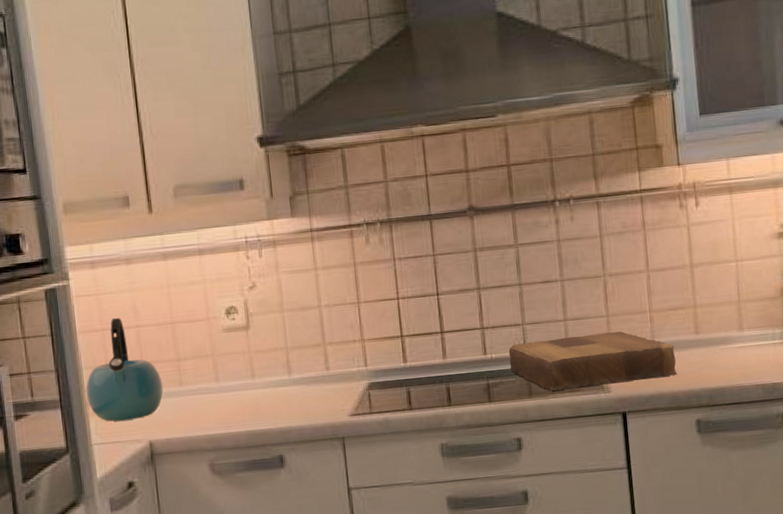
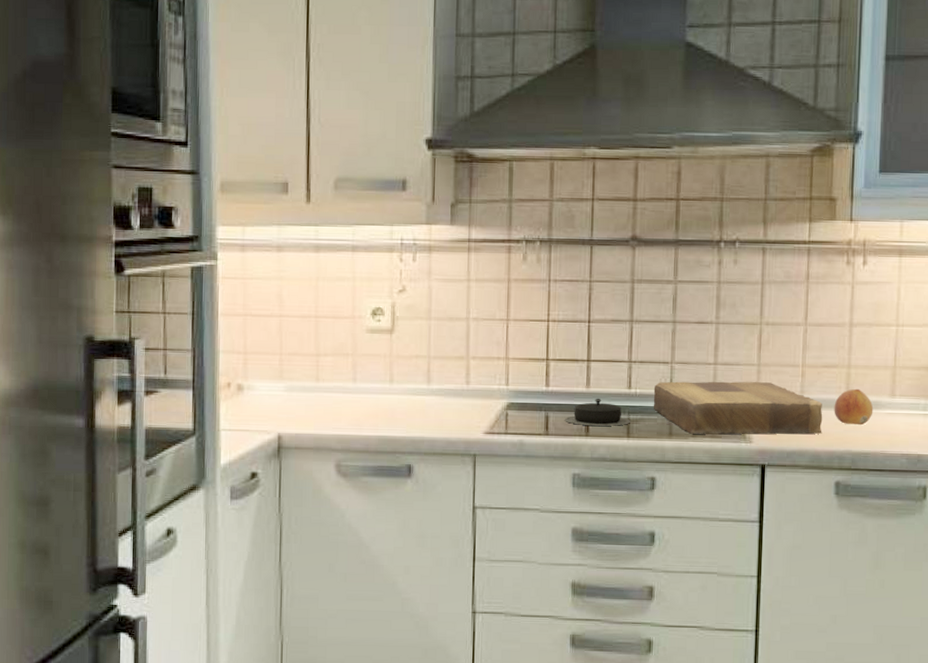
kettle: present [86,317,164,422] -> none [220,304,299,410]
cooking pot: none [426,367,490,396] -> present [565,398,630,426]
fruit: none [685,326,724,363] -> present [834,388,874,426]

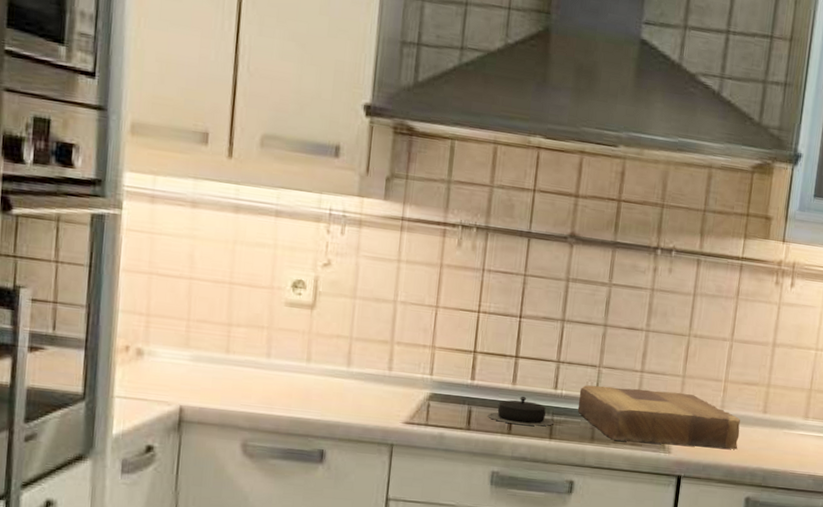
fruit: present [834,388,874,426] -> none [750,407,788,445]

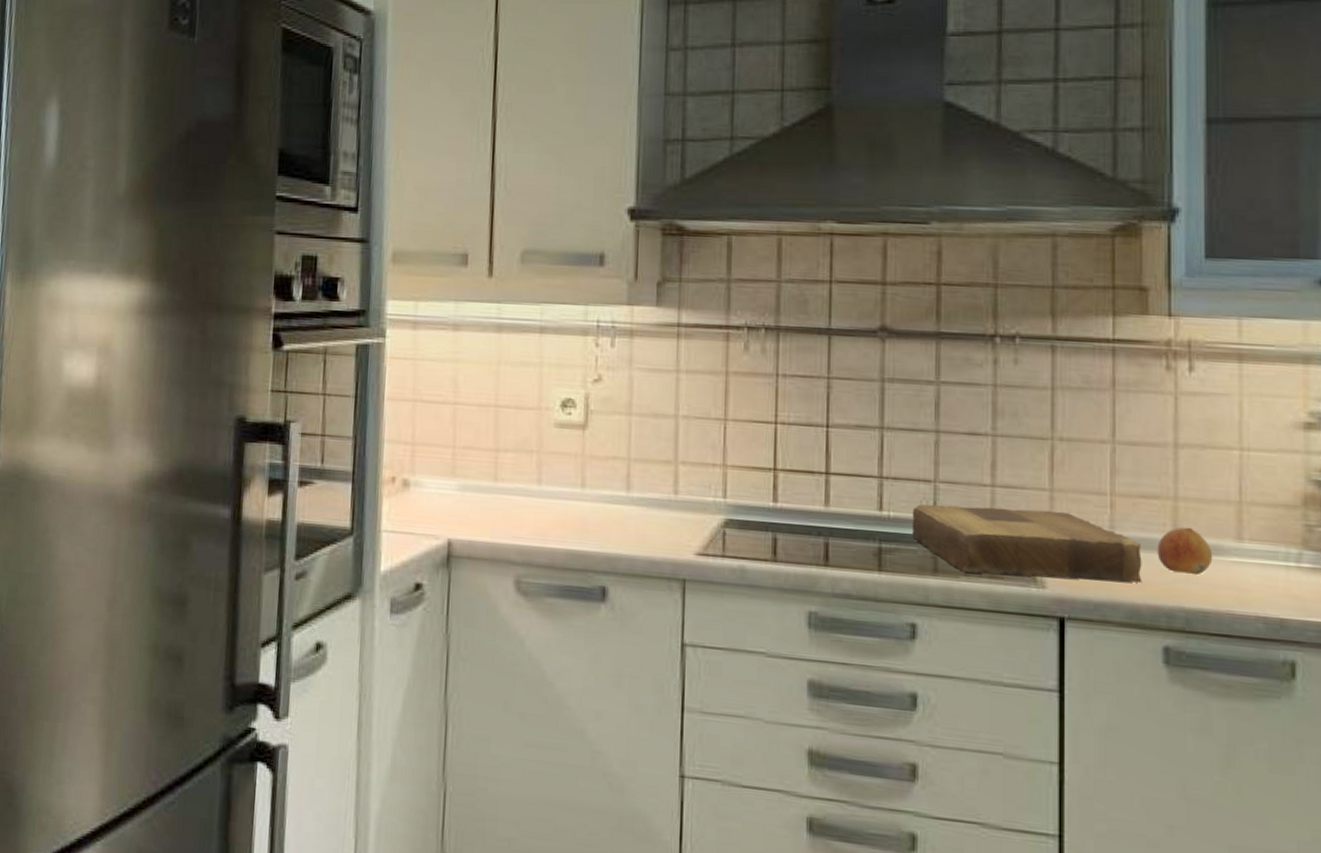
cooking pot: present [488,396,554,426] -> none [798,519,882,556]
fruit: none [750,407,788,445] -> present [1157,527,1213,576]

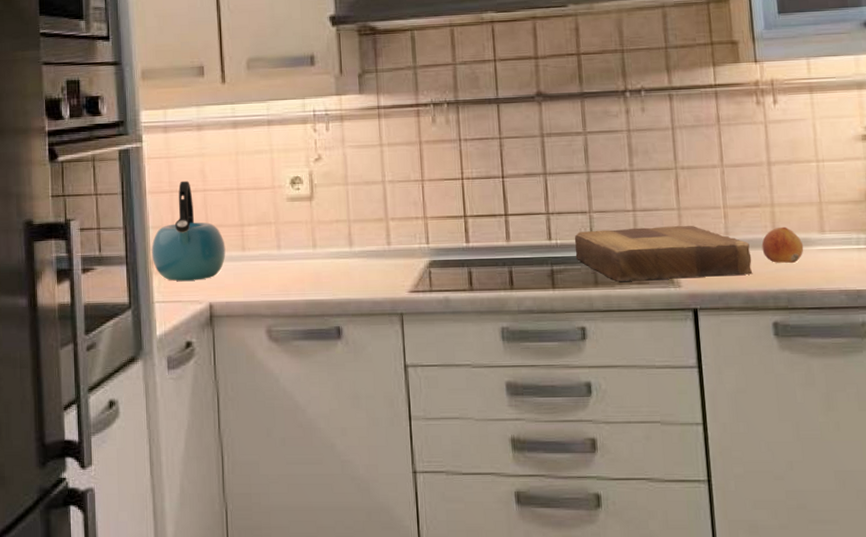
kettle: none [383,389,474,511] -> present [151,180,226,281]

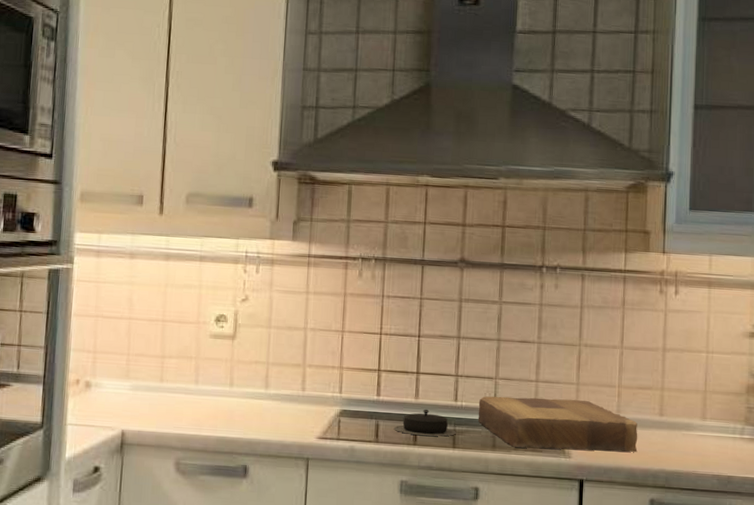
kettle: present [151,180,226,281] -> none [69,306,144,407]
cooking pot: none [488,251,554,279] -> present [394,409,456,437]
fruit: present [761,226,804,264] -> none [648,410,686,446]

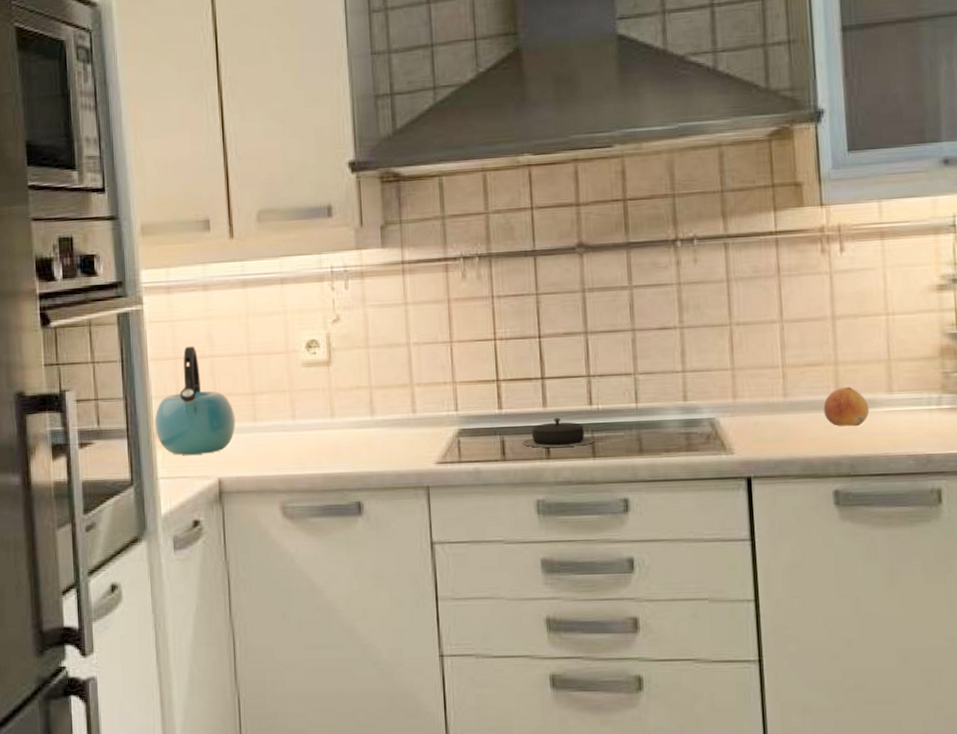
kettle: none [69,306,144,407] -> present [154,346,236,455]
cutting board: present [477,396,638,452] -> none [617,387,813,449]
fruit: none [648,410,686,446] -> present [823,386,870,427]

